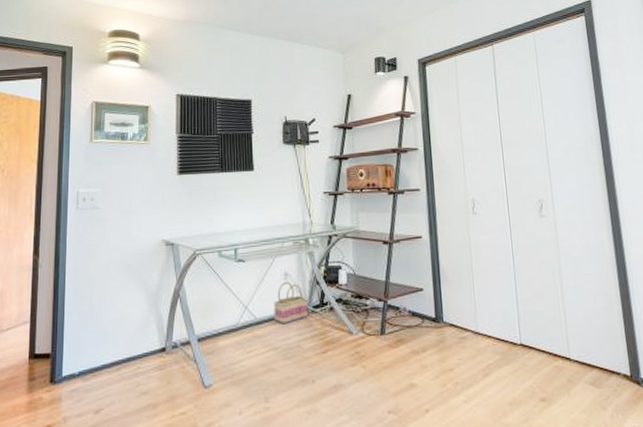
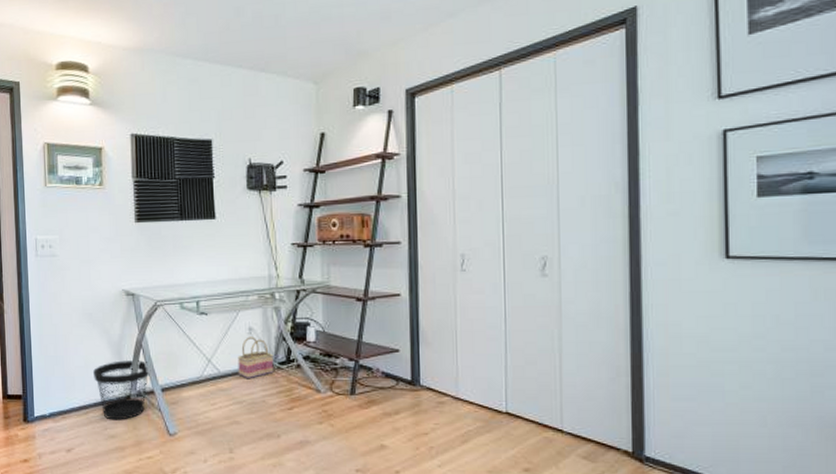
wastebasket: none [128,310,188,375] -> present [93,360,151,420]

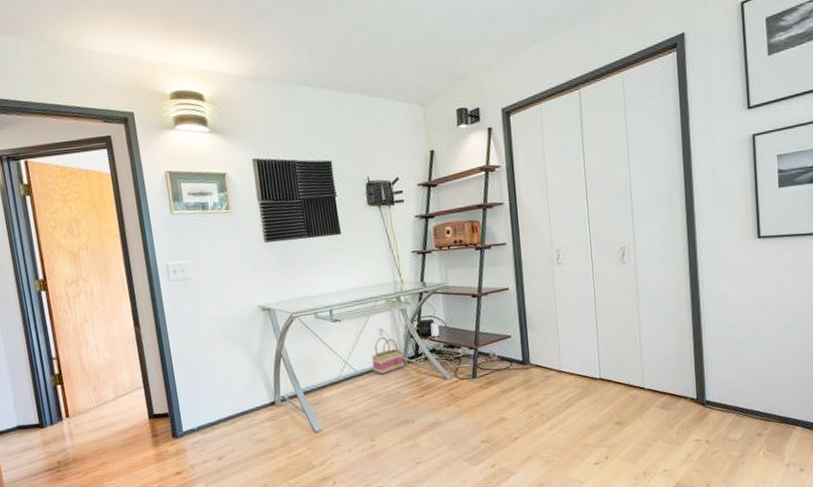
wastebasket: present [93,360,151,420] -> none [237,368,293,426]

